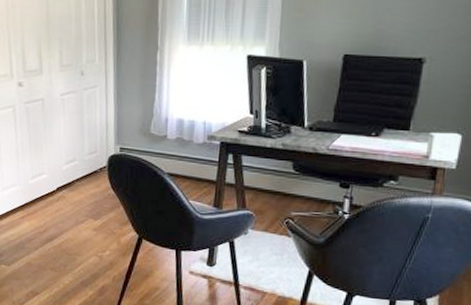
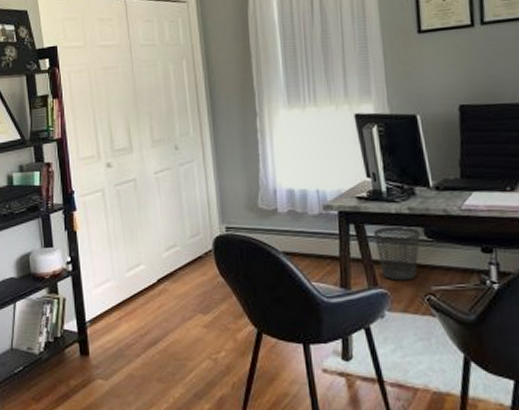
wastebasket: none [248,158,290,206] -> present [374,226,421,281]

